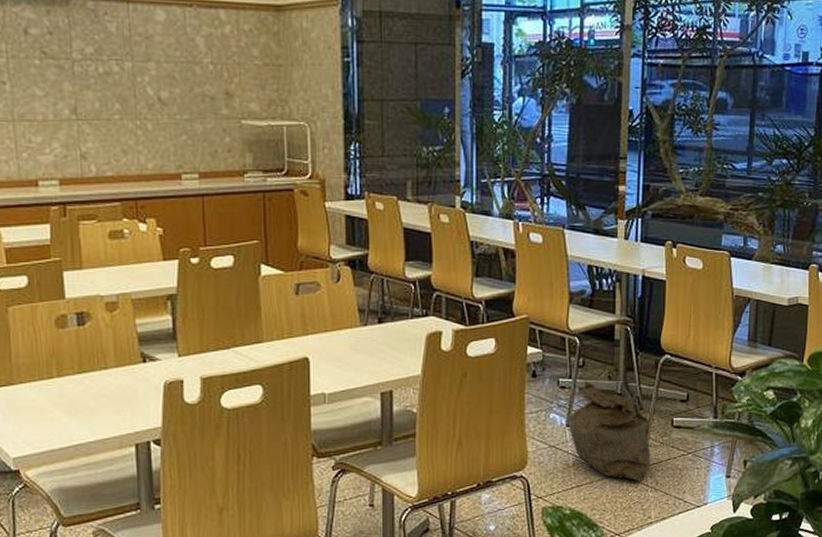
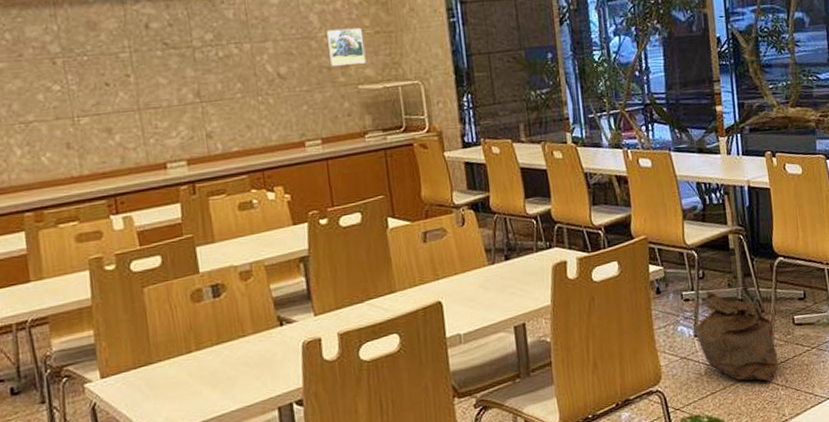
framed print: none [212,56,252,97] -> present [326,27,366,66]

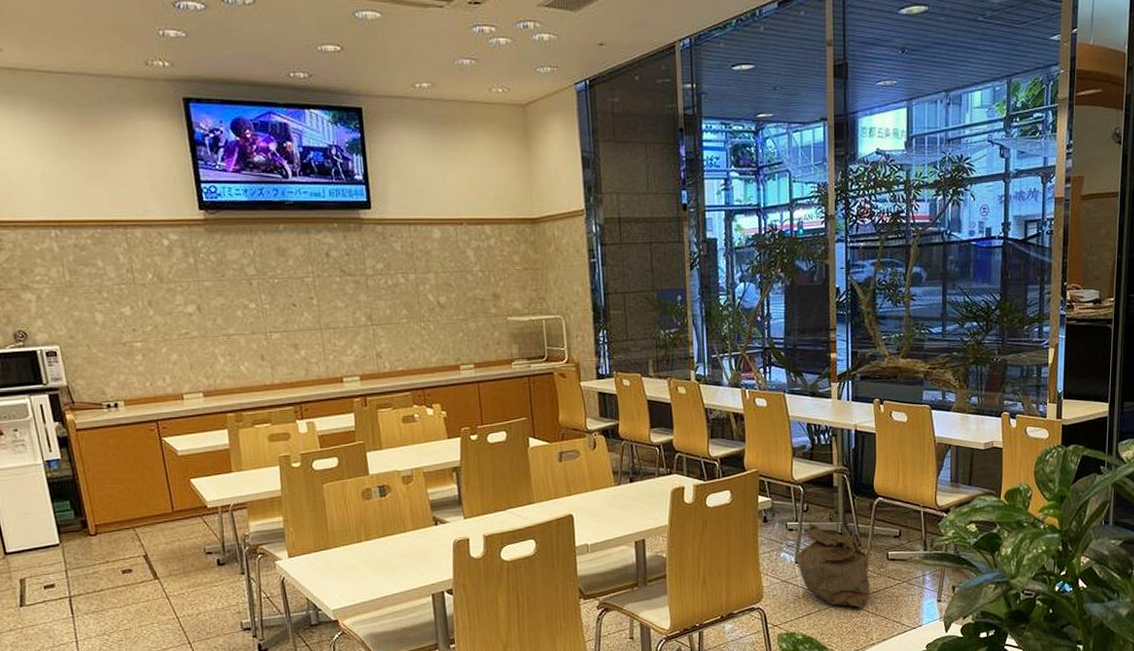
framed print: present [326,27,366,66] -> none [481,264,515,298]

